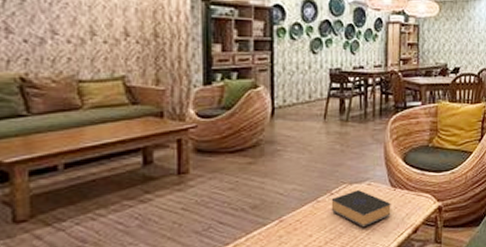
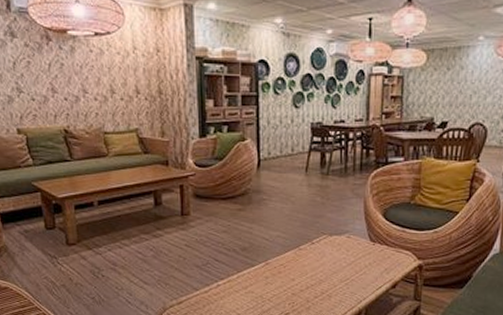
book: present [331,190,391,227] -> none [312,242,370,277]

